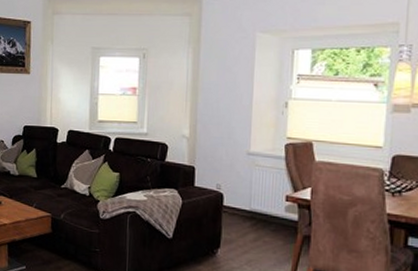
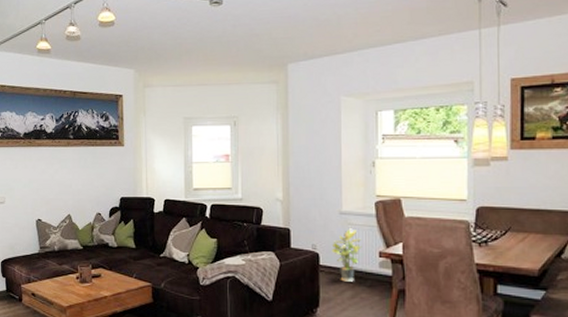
potted plant: none [236,170,269,225] -> present [331,228,362,282]

